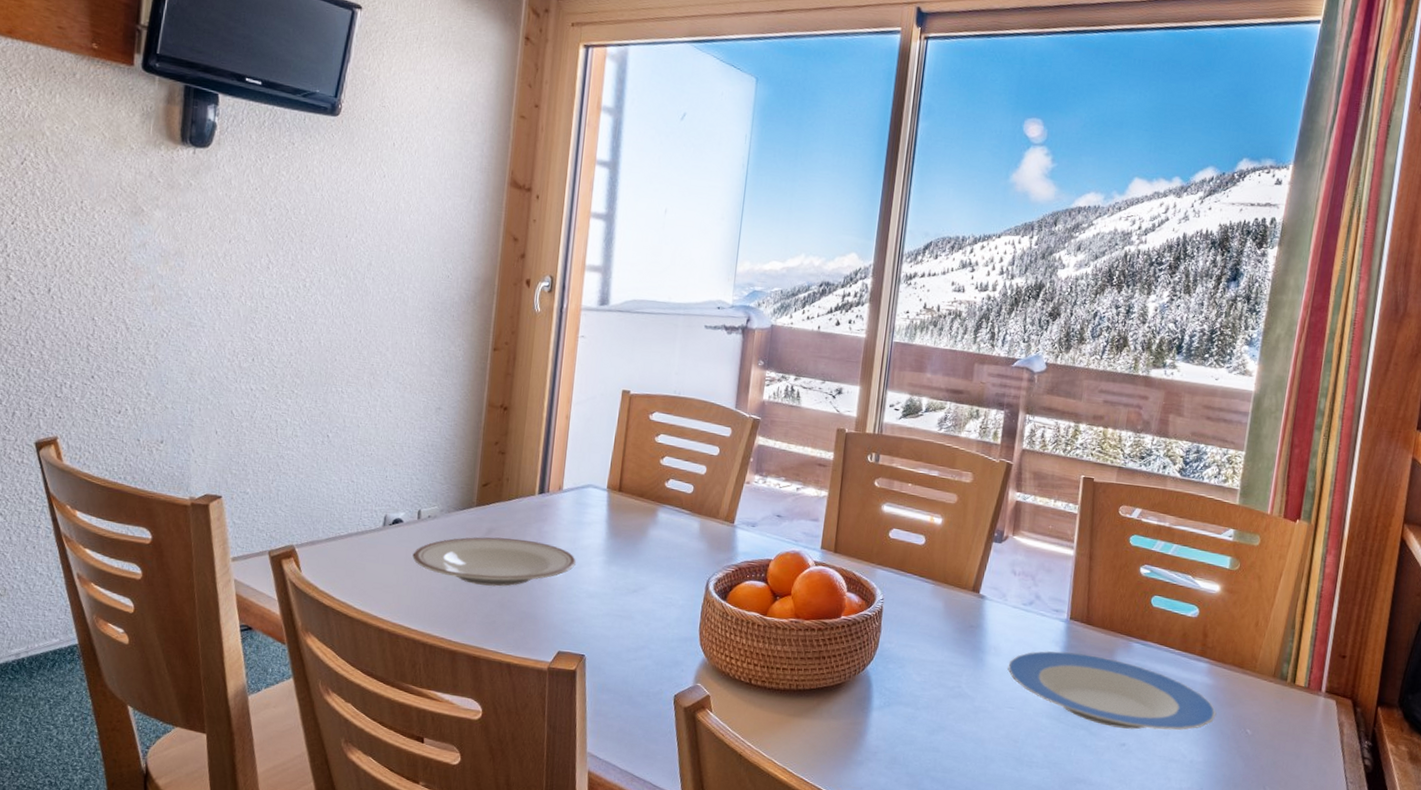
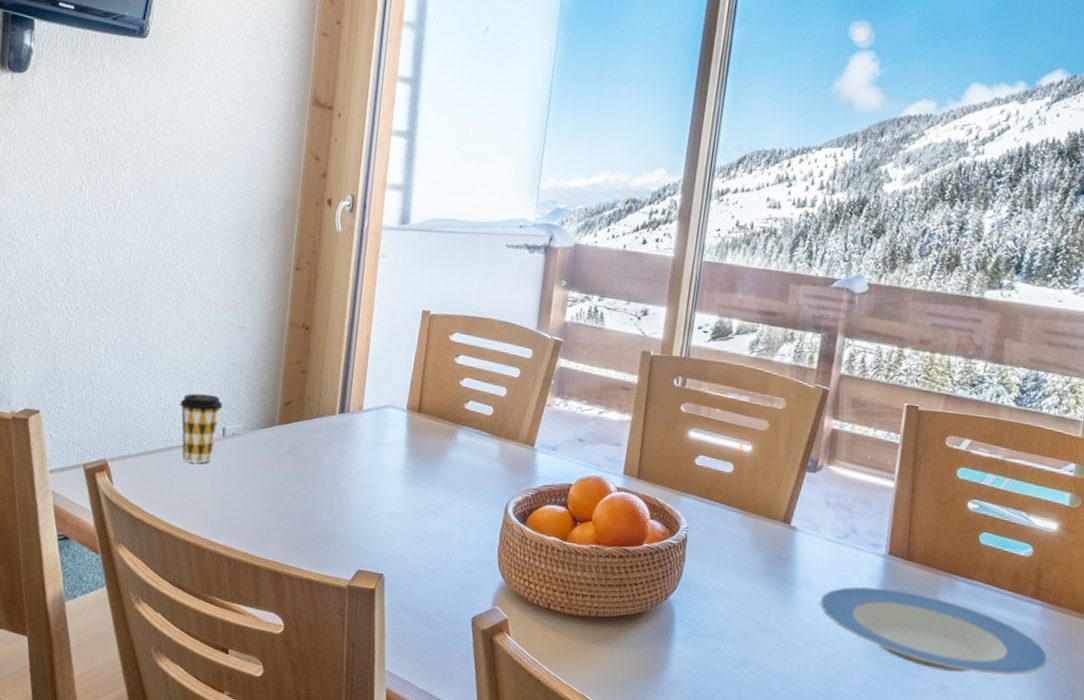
coffee cup: none [373,476,418,547] -> present [180,393,223,464]
plate: present [412,537,576,587] -> none [217,455,376,504]

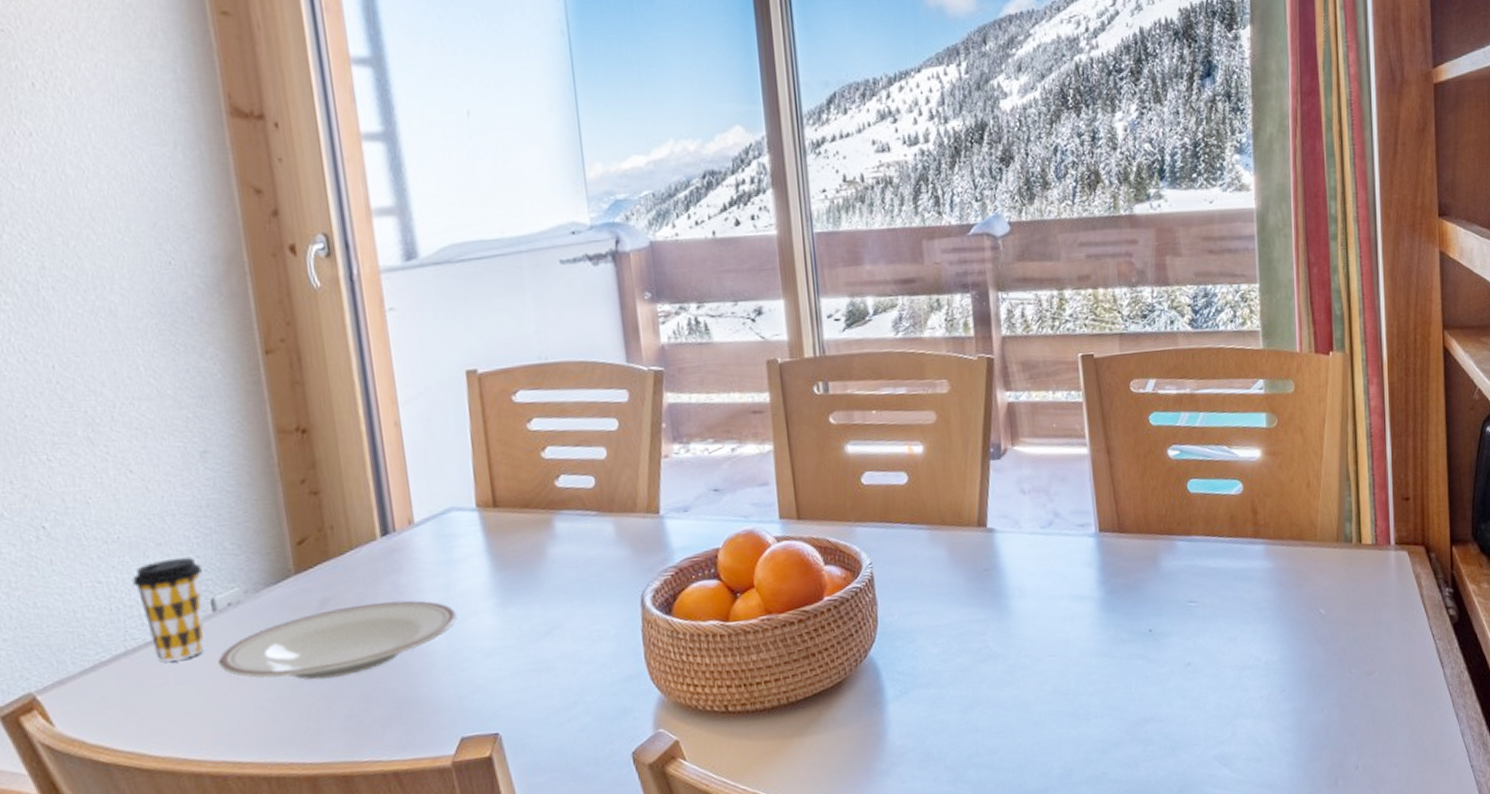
plate: none [217,455,376,504] -> present [218,600,457,680]
plate: present [819,586,1050,676] -> none [1038,567,1284,648]

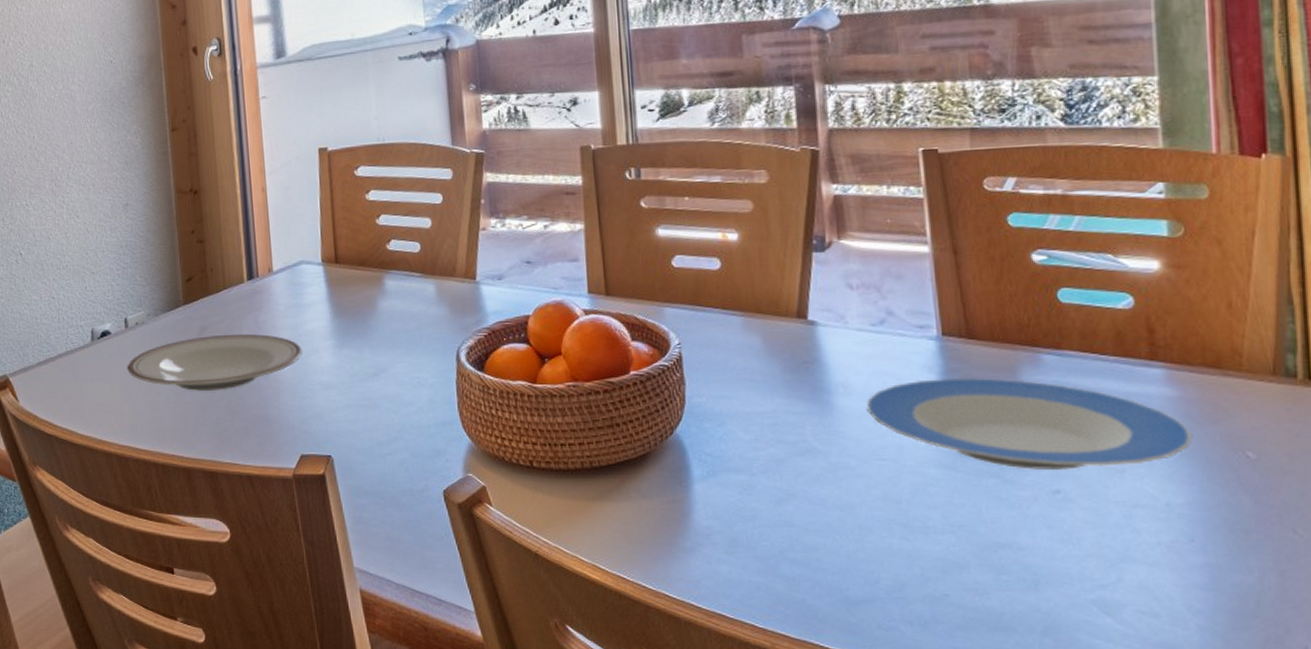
coffee cup: present [132,557,205,662] -> none [74,284,120,363]
plate: none [1038,567,1284,648] -> present [866,377,1193,470]

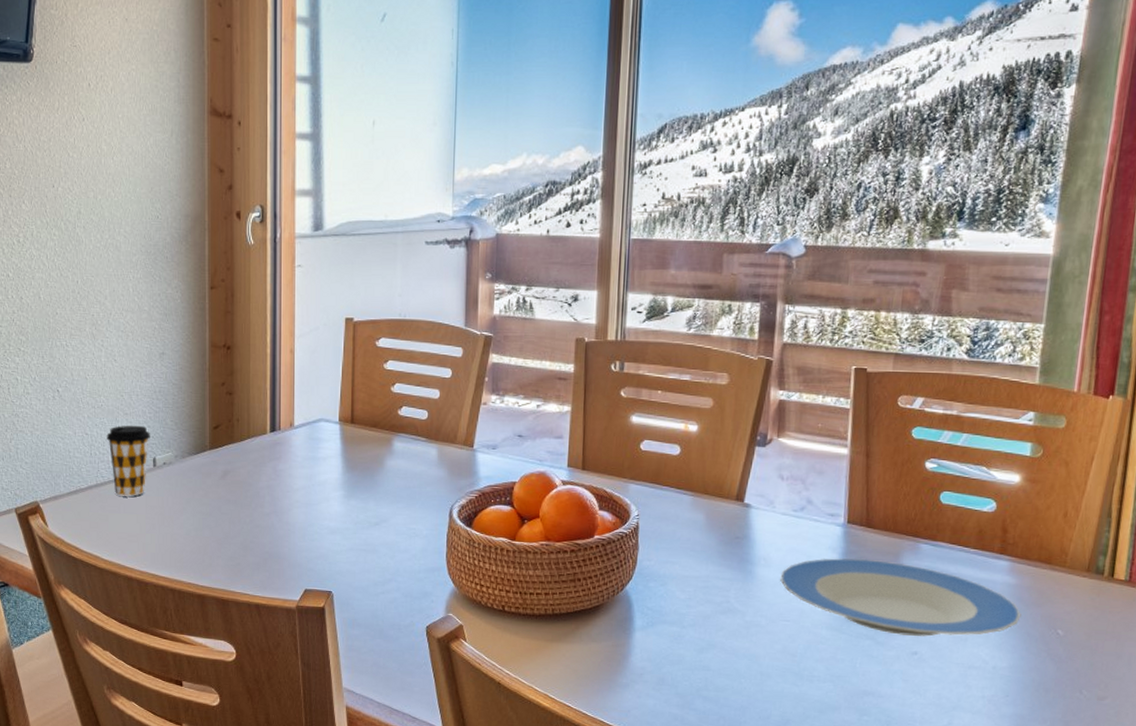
coffee cup: none [74,284,120,363] -> present [107,425,150,497]
plate: present [127,333,302,391] -> none [152,479,314,529]

